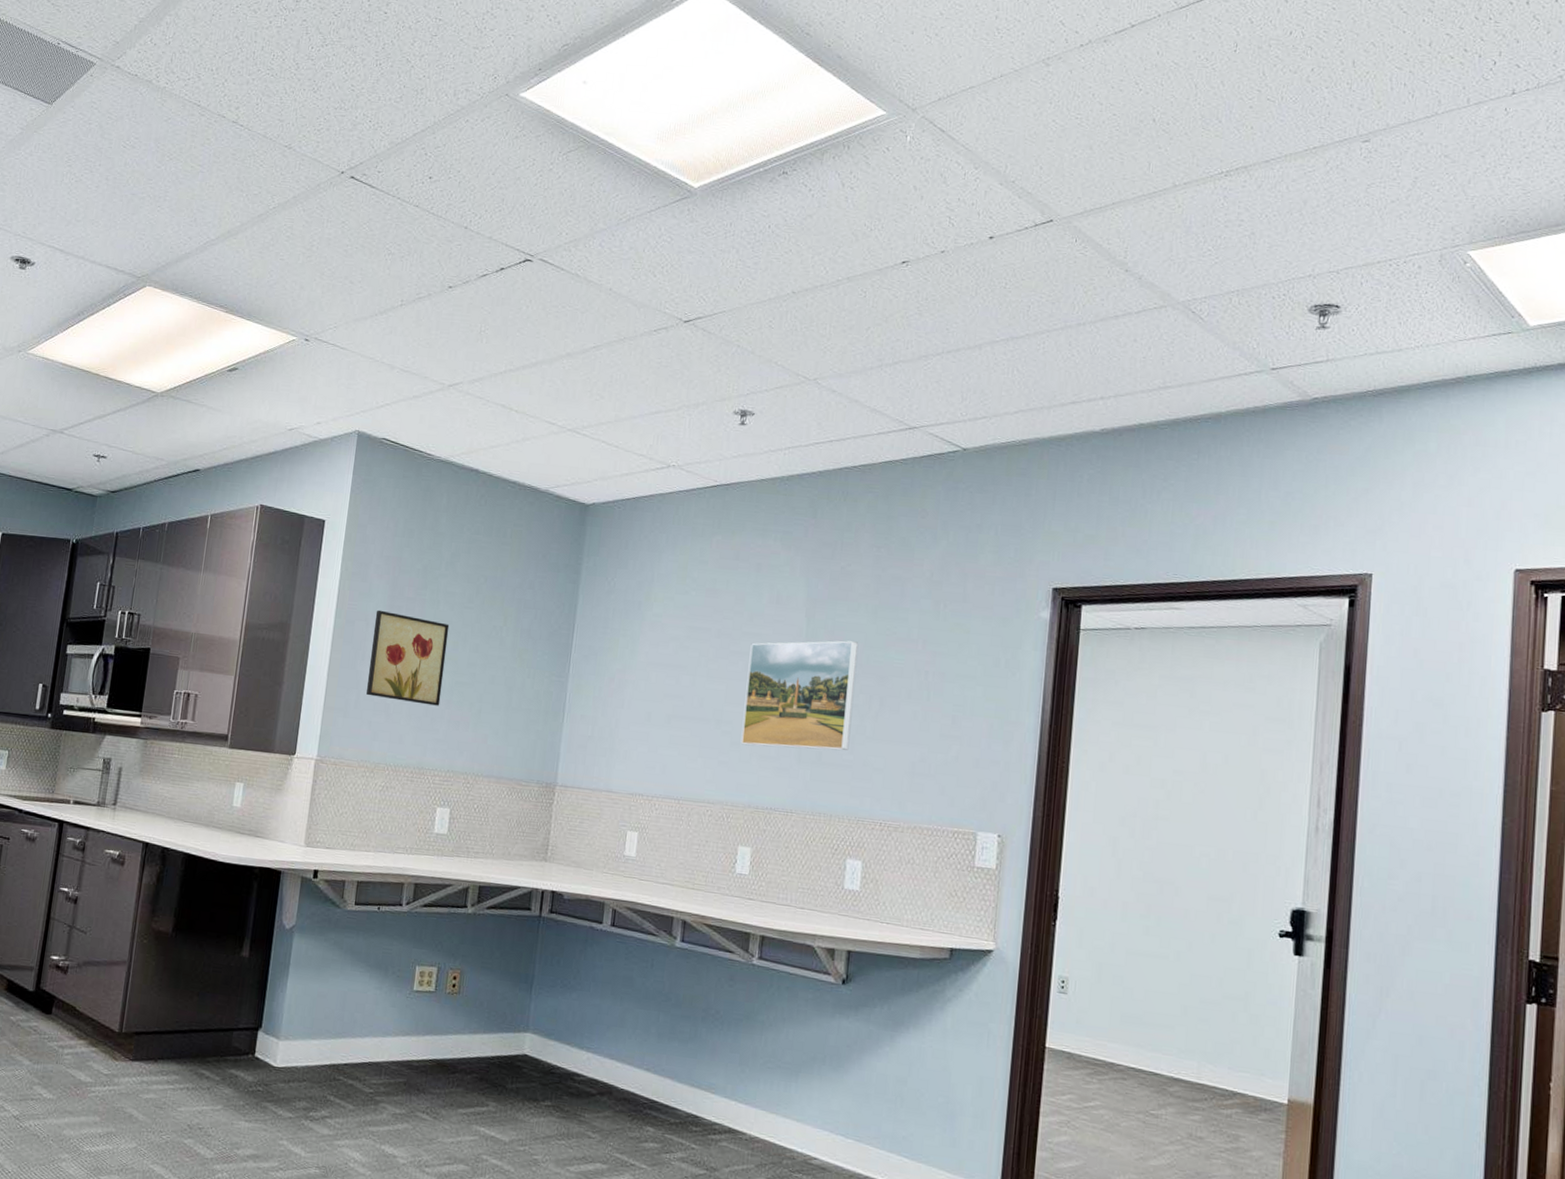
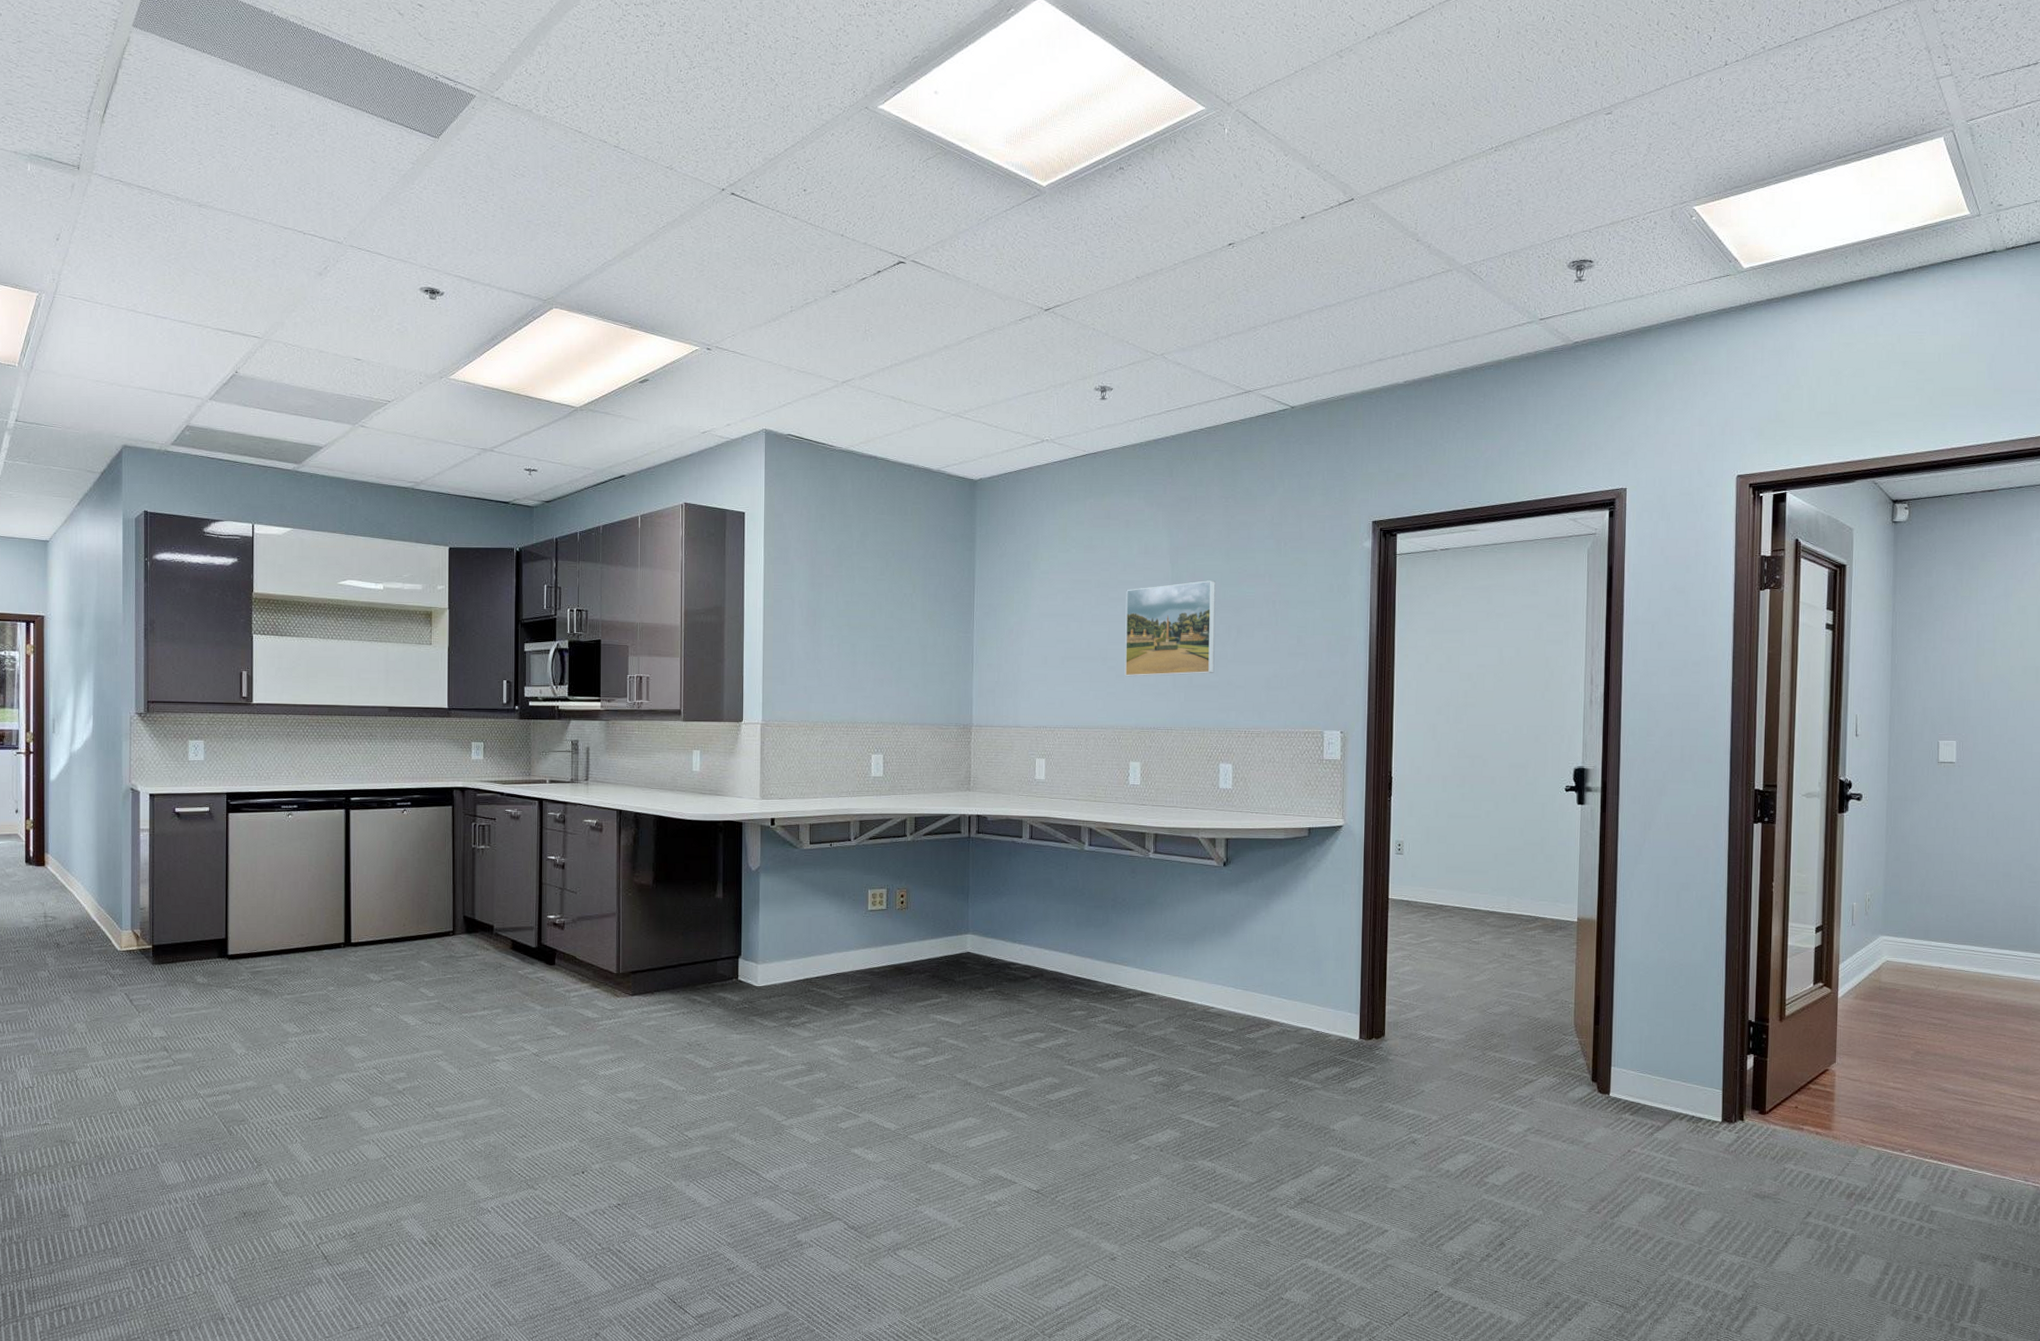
wall art: present [366,610,450,706] -> none [799,588,866,668]

